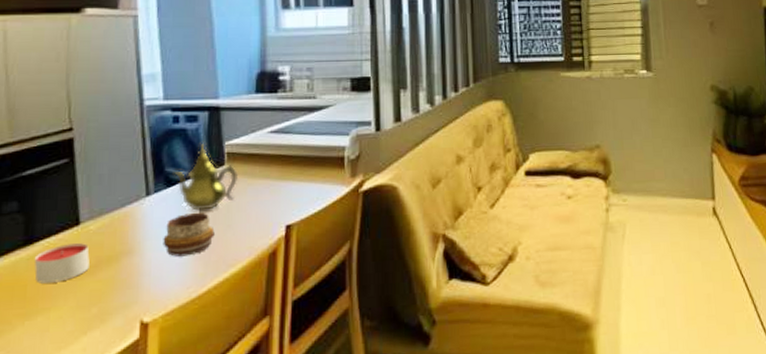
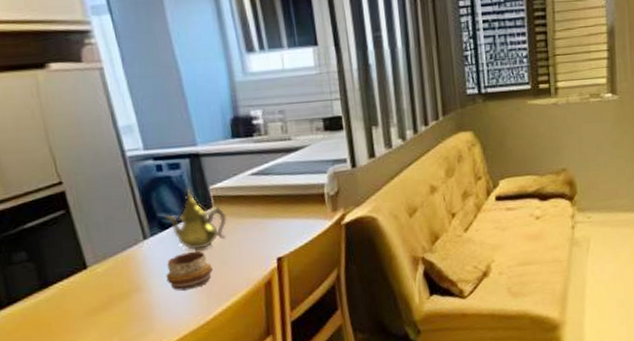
candle: present [34,243,90,284] -> none [52,284,104,320]

